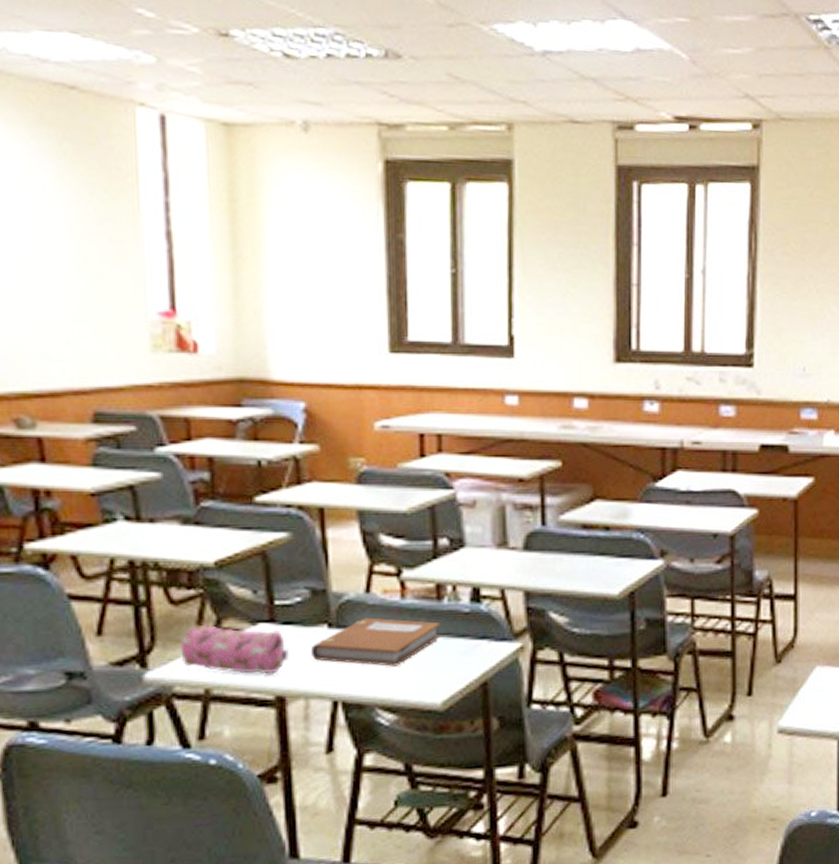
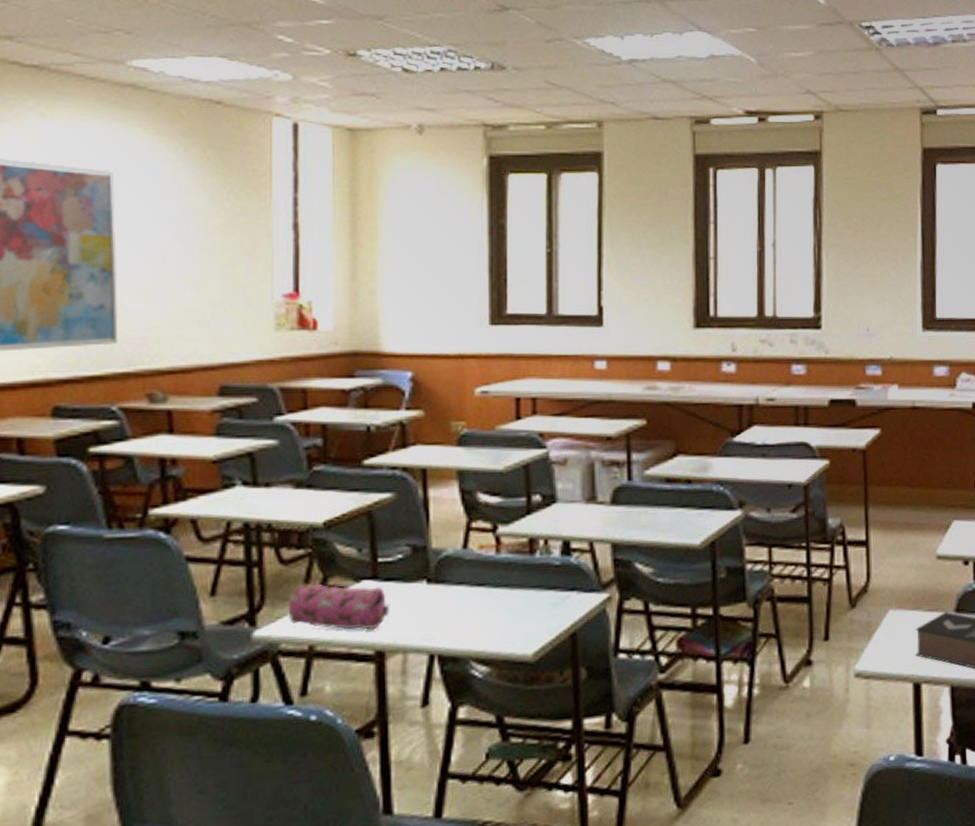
notebook: present [310,617,441,666] -> none [409,572,533,619]

